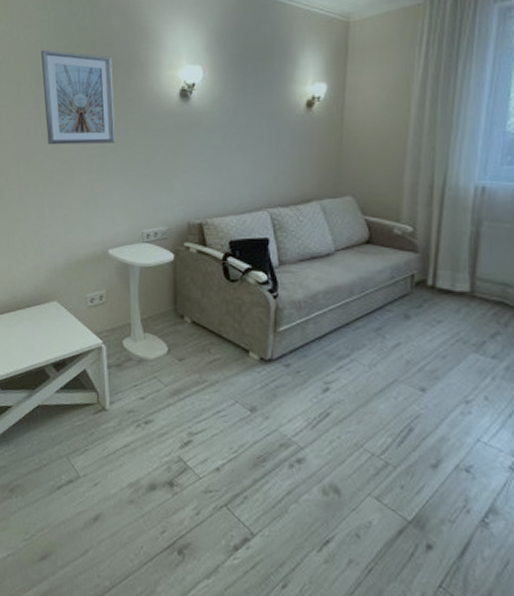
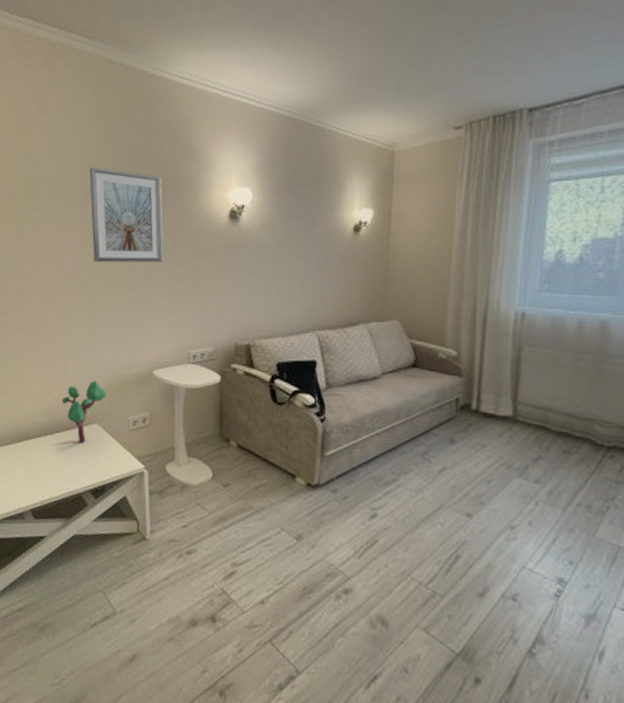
plant: none [22,259,65,320] -> present [61,380,107,443]

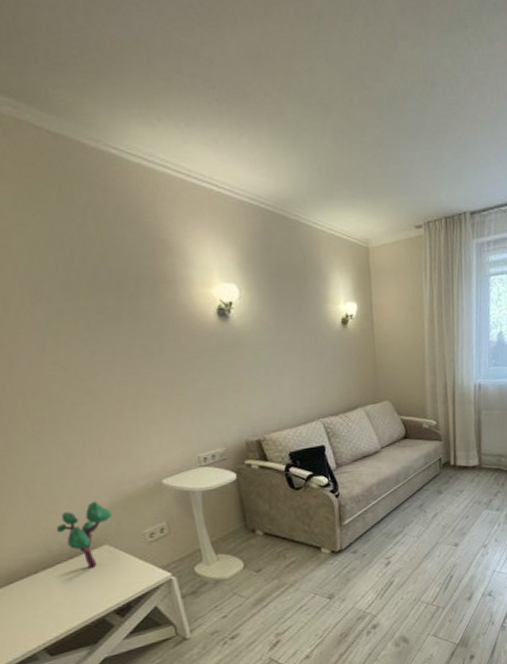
picture frame: present [89,167,164,263] -> none [30,259,151,374]

